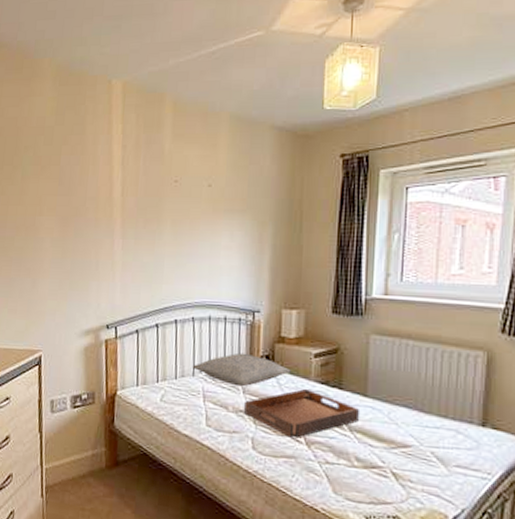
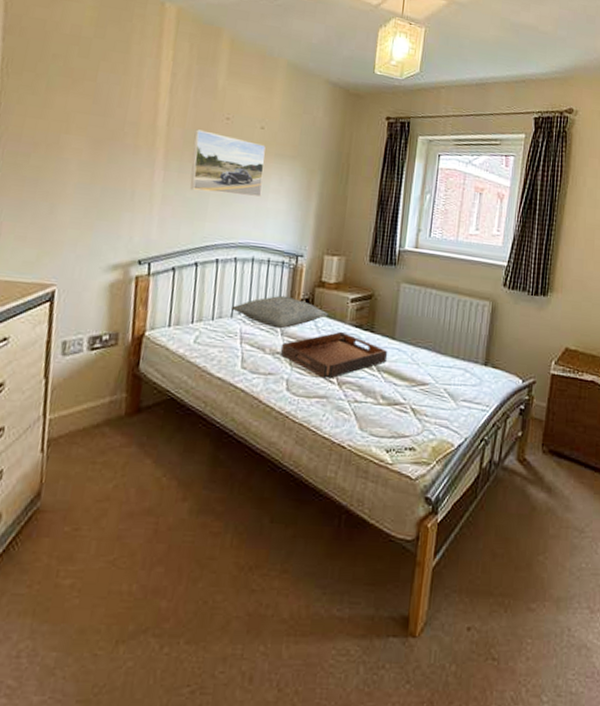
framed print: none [146,196,215,256] -> present [190,129,266,198]

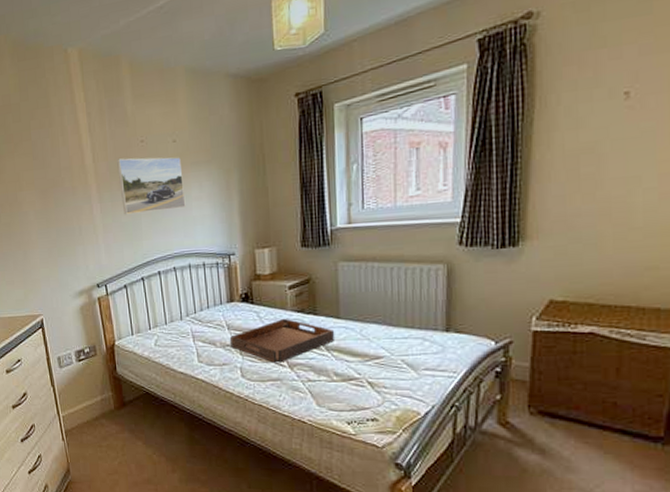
pillow: present [230,295,329,329] -> none [179,293,269,324]

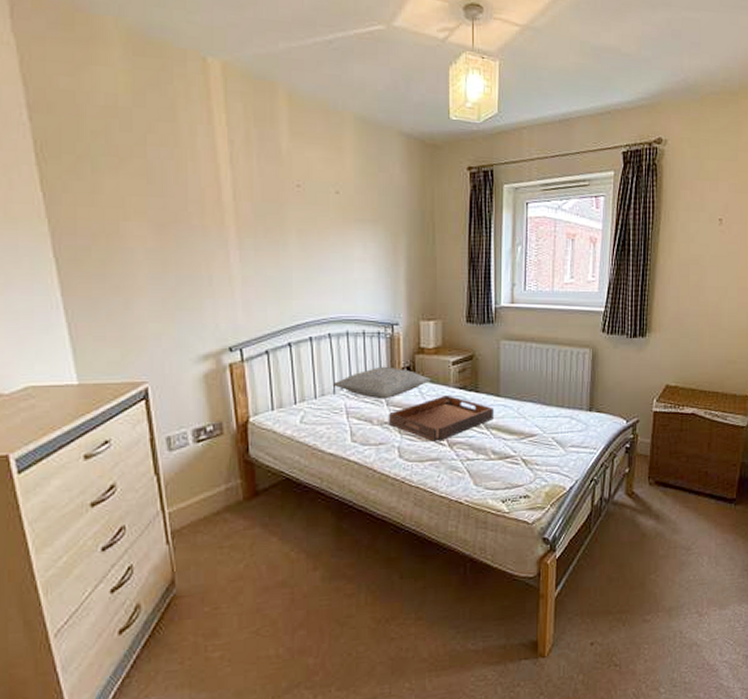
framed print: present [117,157,186,215] -> none [265,201,347,269]
pillow: none [179,293,269,324] -> present [332,366,431,400]

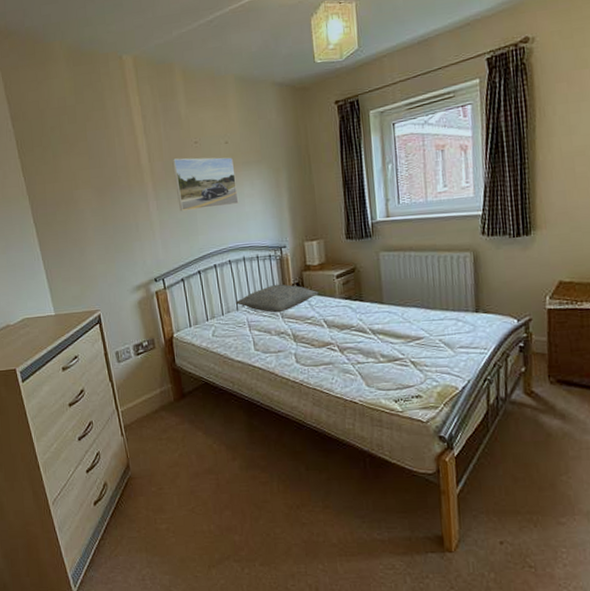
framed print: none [265,201,347,269] -> present [172,157,239,212]
serving tray: present [388,394,495,442] -> none [283,305,380,348]

